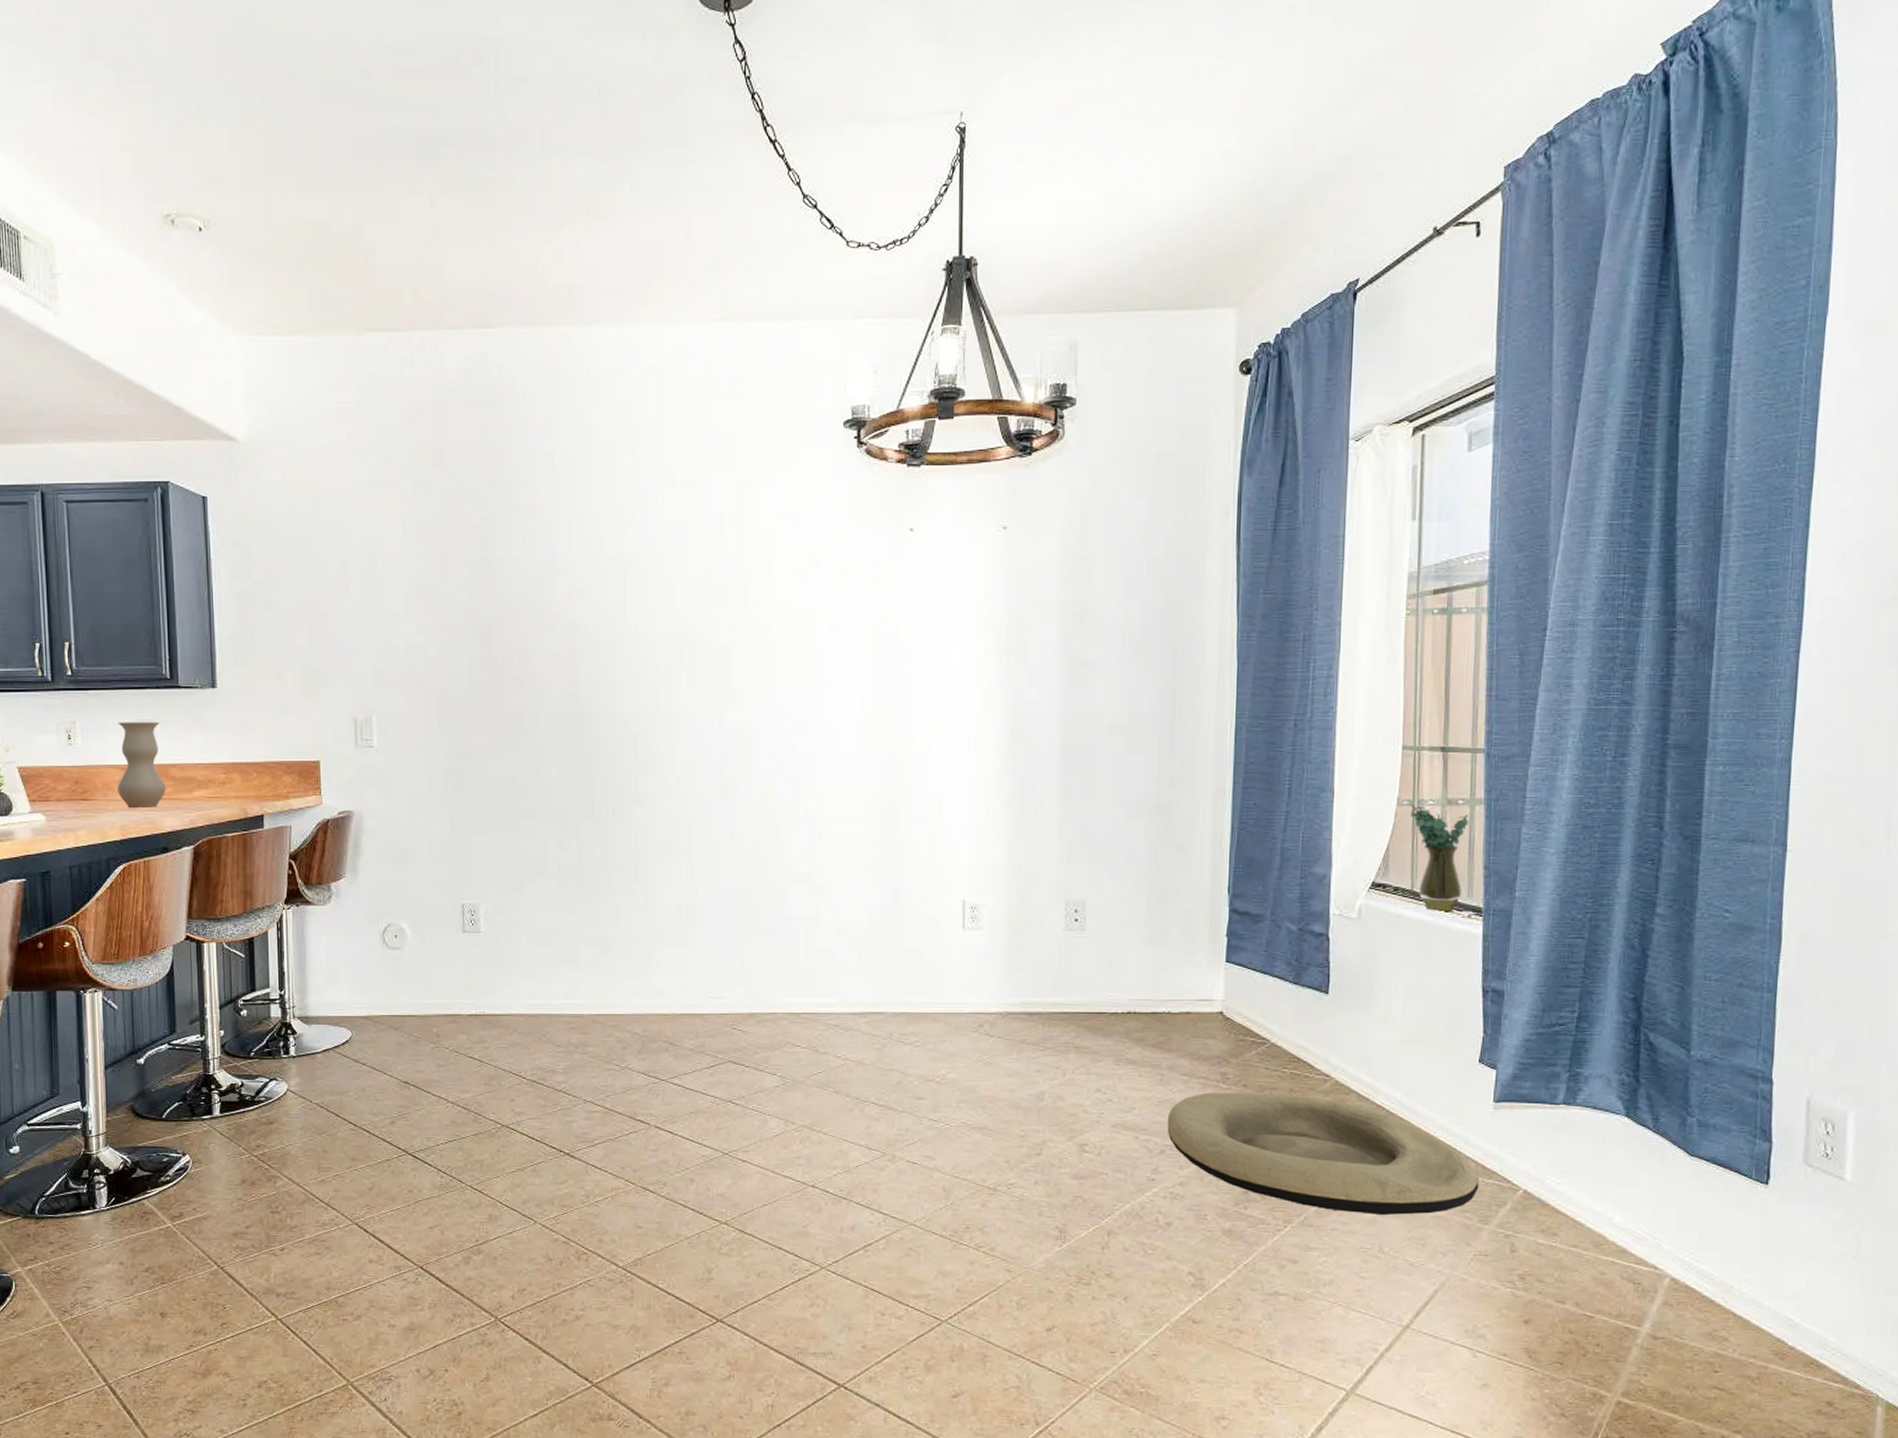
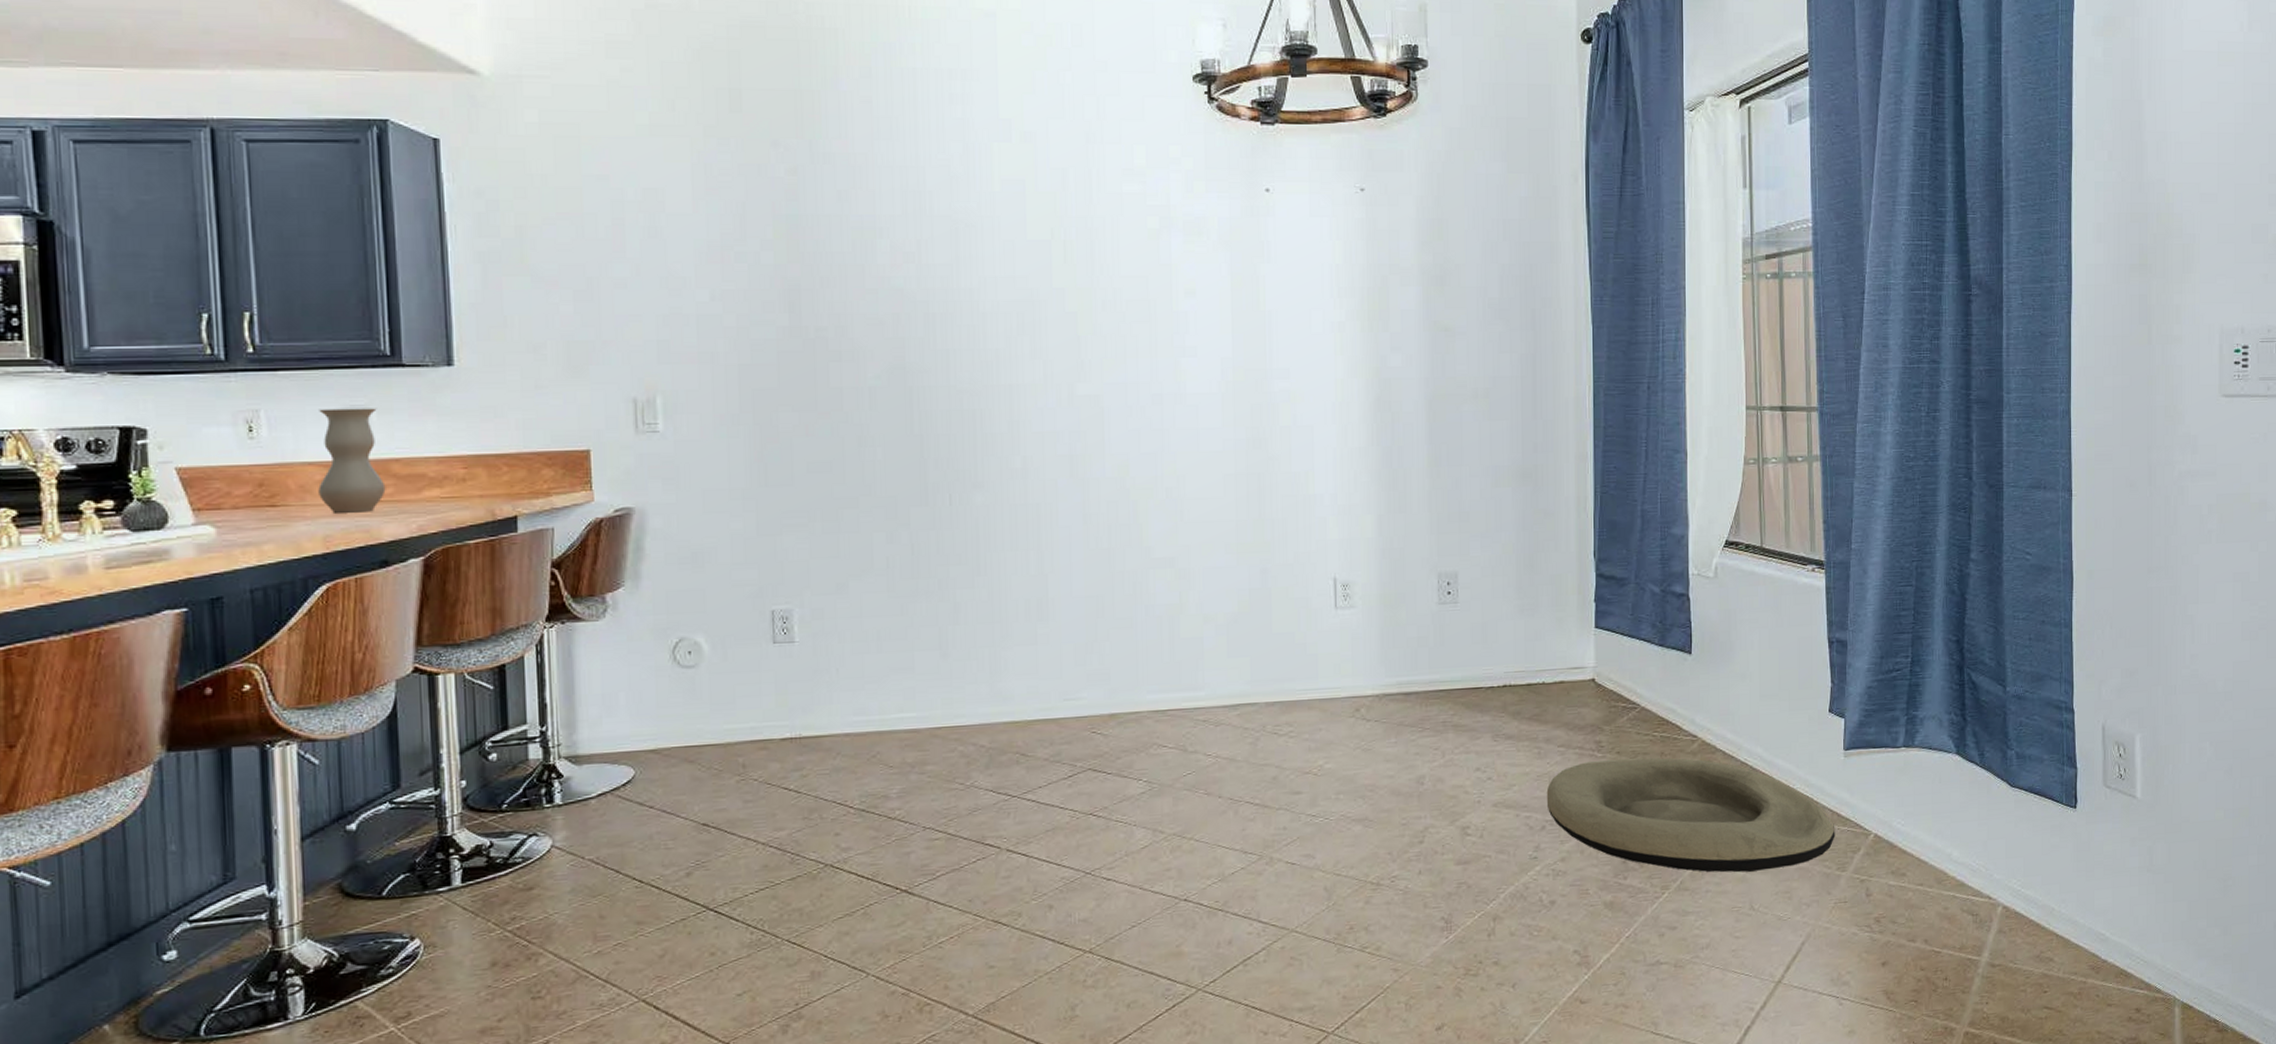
vase: present [1410,803,1469,911] -> none [1756,462,1808,566]

